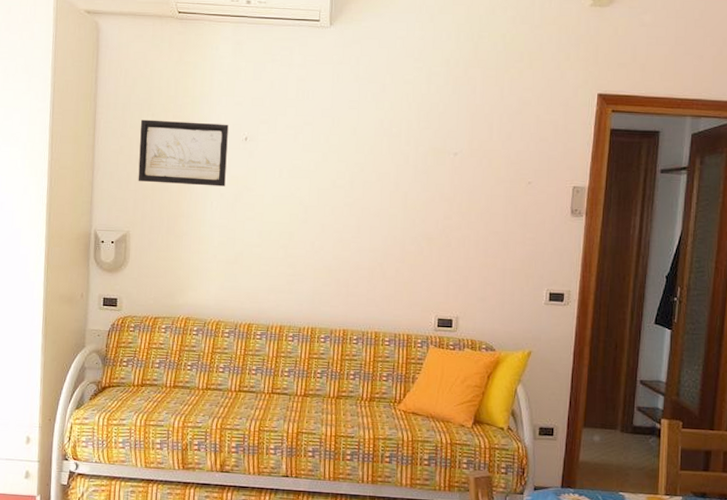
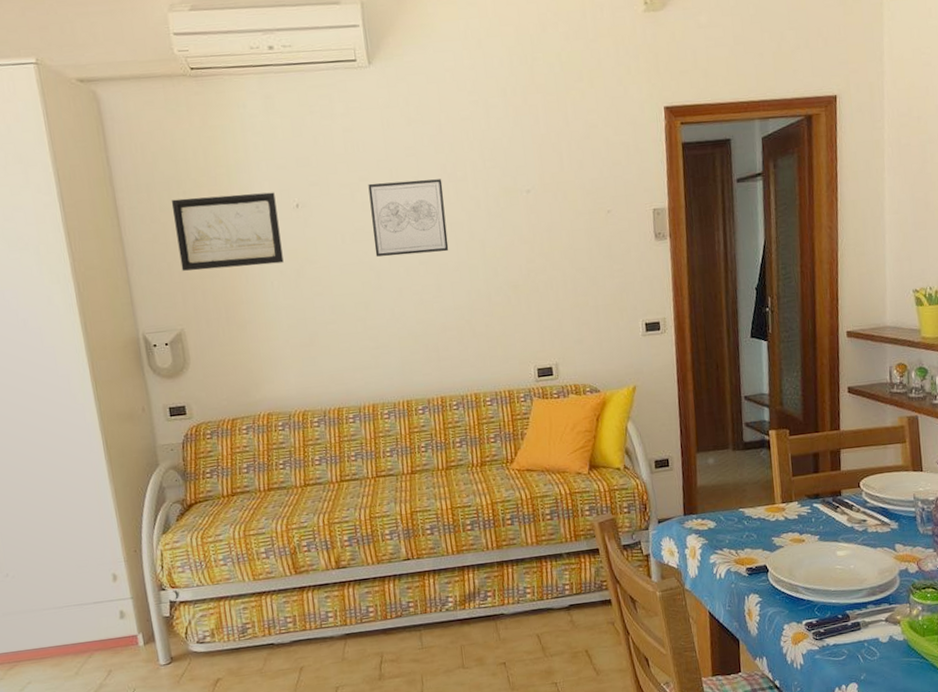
wall art: none [306,128,378,198] -> present [368,179,449,257]

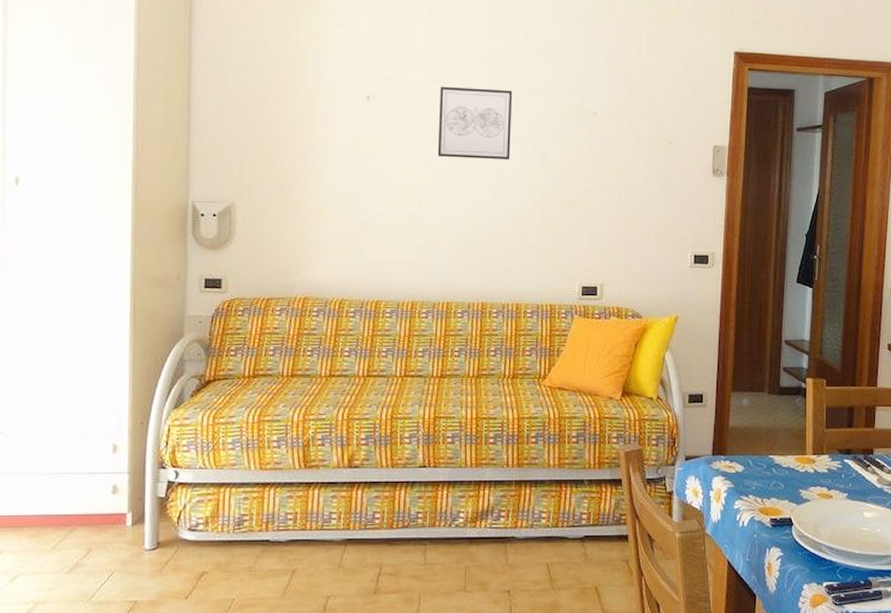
wall art: present [171,192,284,271] -> none [243,76,348,150]

